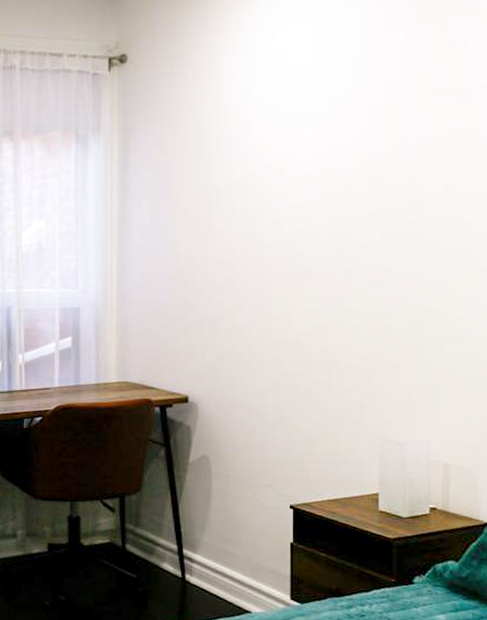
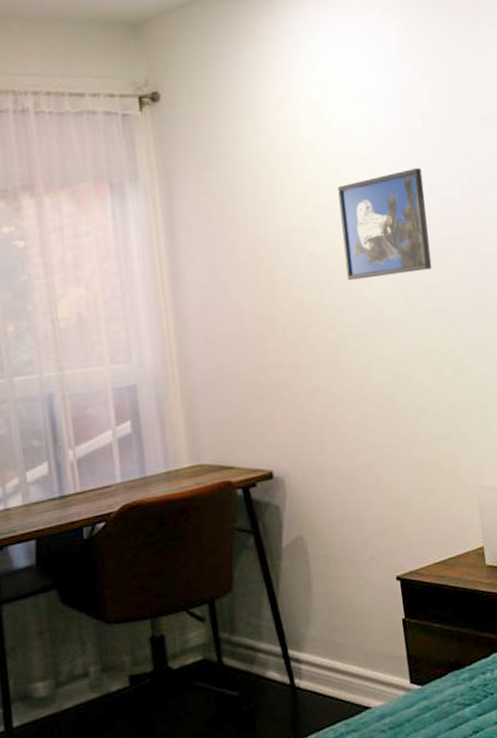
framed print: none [279,135,367,236] -> present [338,168,432,281]

